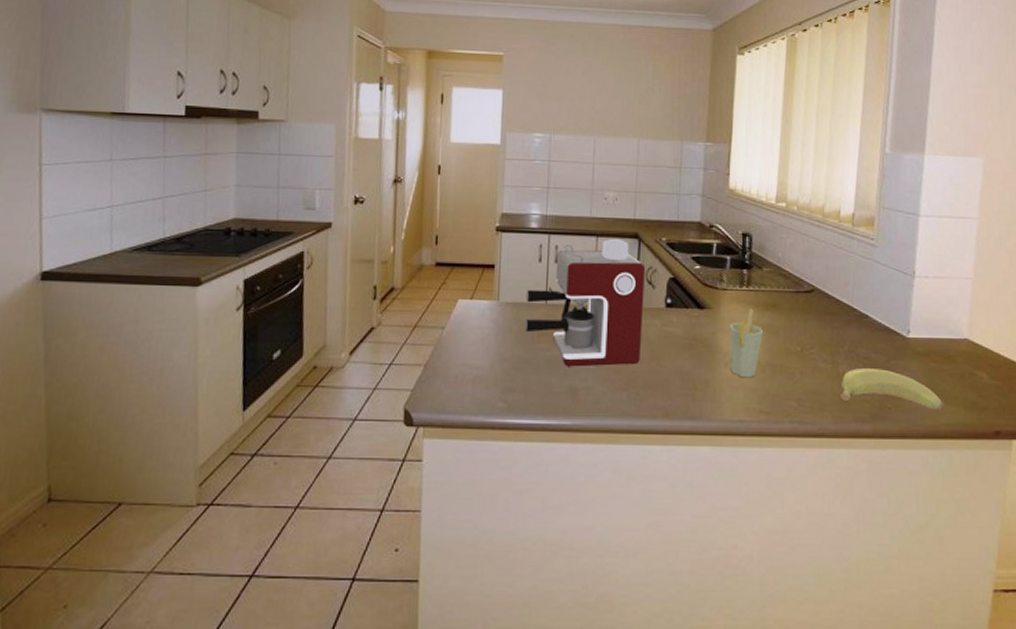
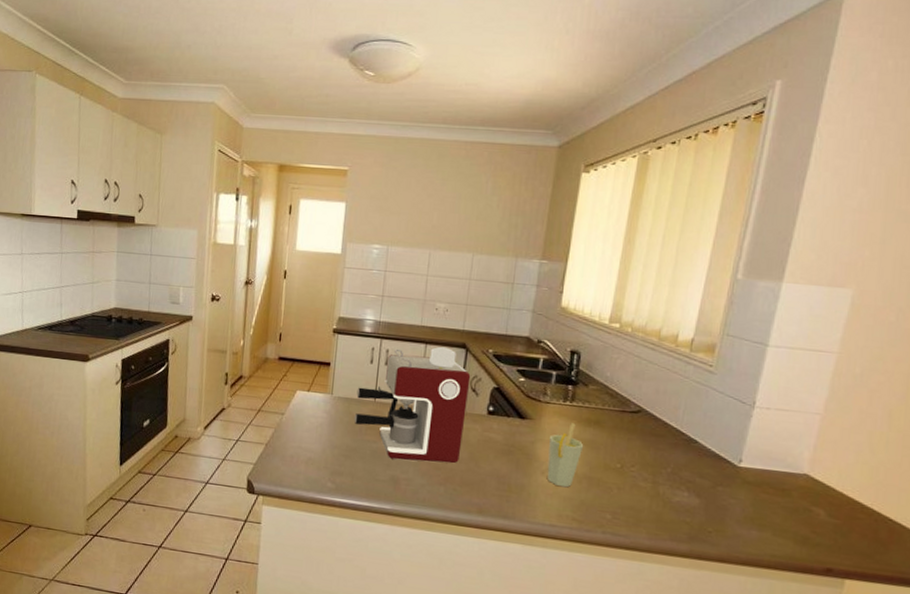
banana: present [840,368,943,410] -> none [658,490,770,540]

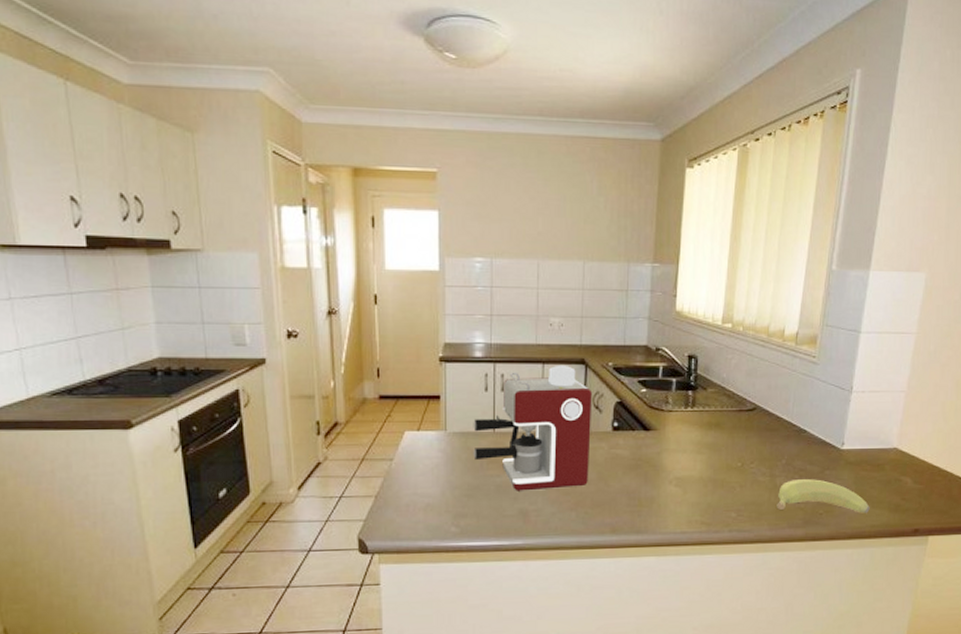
cup: present [547,423,584,488] -> none [674,428,707,493]
banana: none [658,490,770,540] -> present [777,479,870,513]

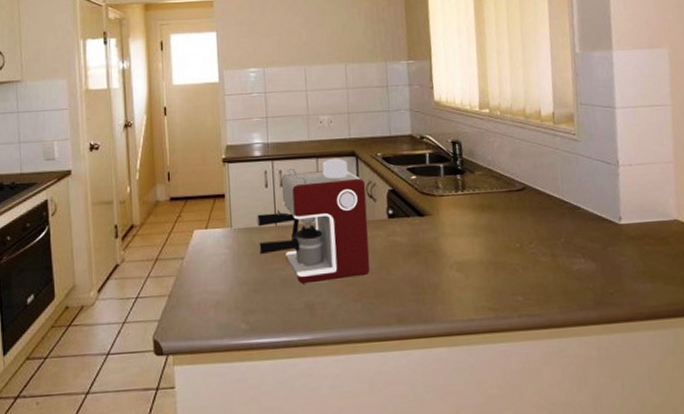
banana: present [777,479,870,513] -> none [562,256,663,291]

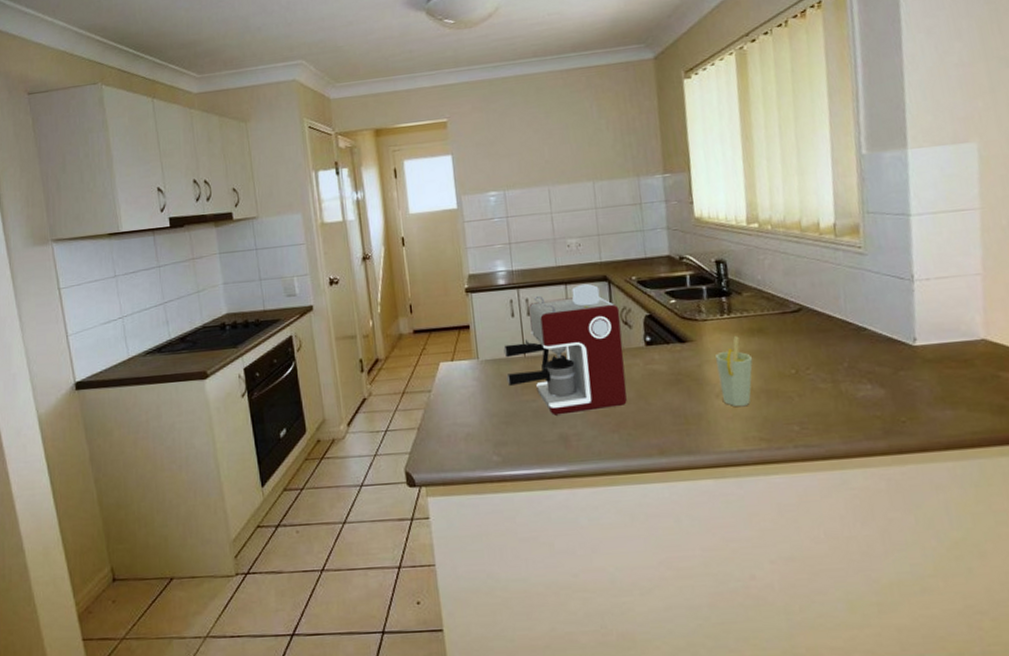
cup: none [451,211,483,278] -> present [716,336,753,407]

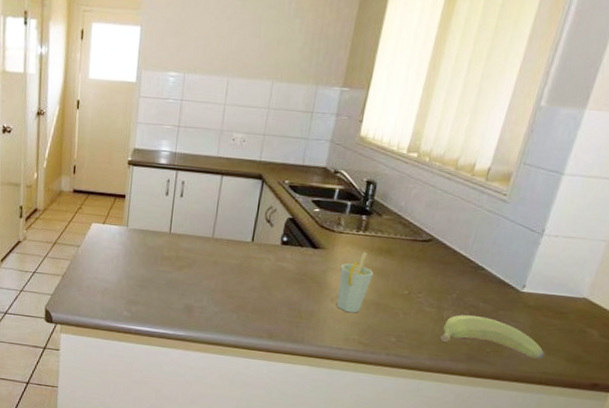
coffee maker: present [503,283,627,416] -> none [149,177,266,292]
banana: none [845,382,966,420] -> present [440,314,545,359]

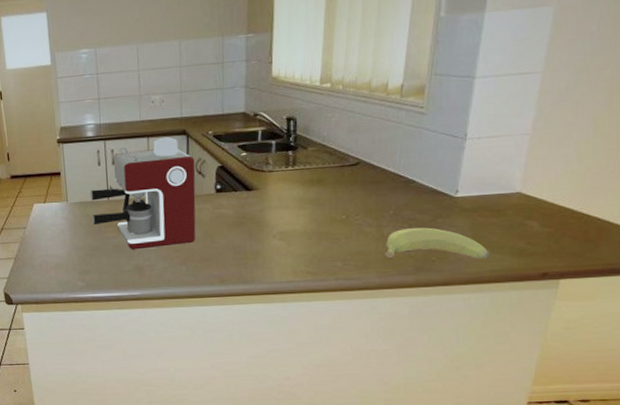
coffee maker: none [149,177,266,292] -> present [90,136,196,250]
cup: present [336,252,374,313] -> none [277,186,310,246]

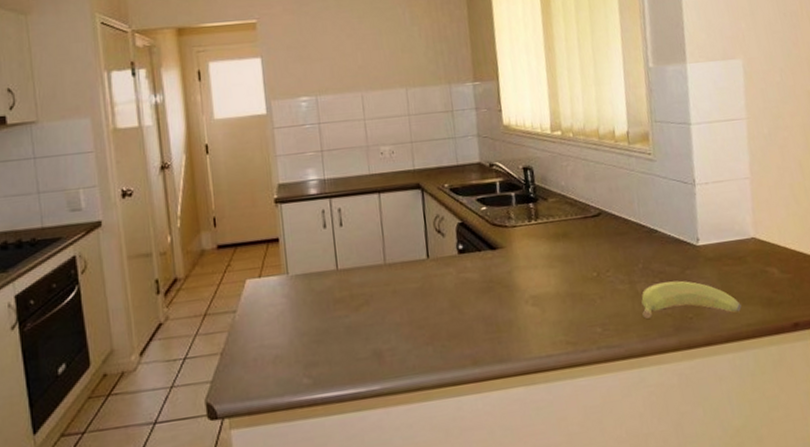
coffee maker: present [90,136,196,250] -> none [314,191,441,331]

